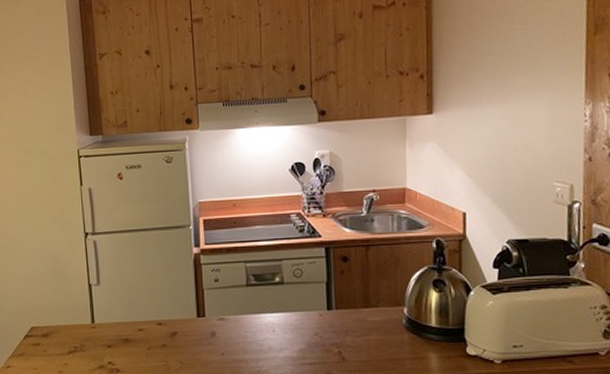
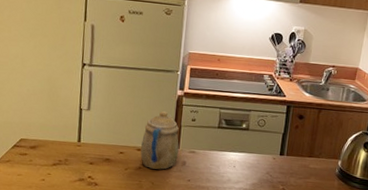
teapot: none [161,274,205,345] -> present [140,110,179,170]

